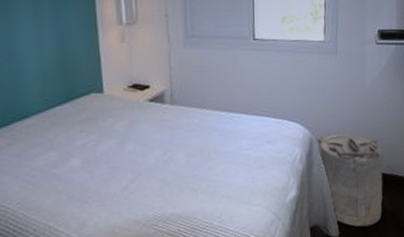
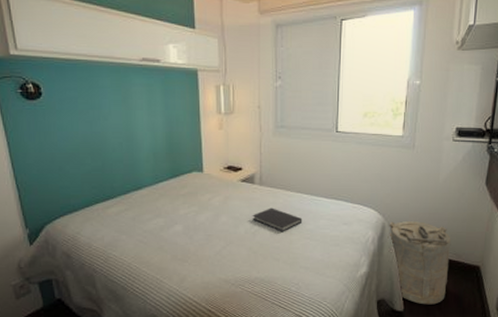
diary: none [163,129,222,158] -> present [252,208,303,232]

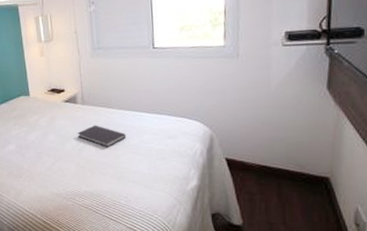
laundry hamper: present [388,221,451,305] -> none [217,132,292,219]

